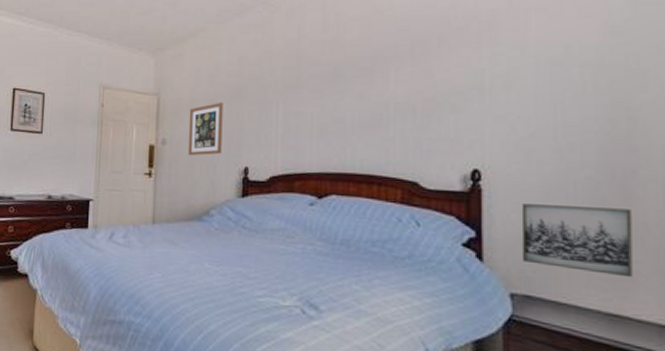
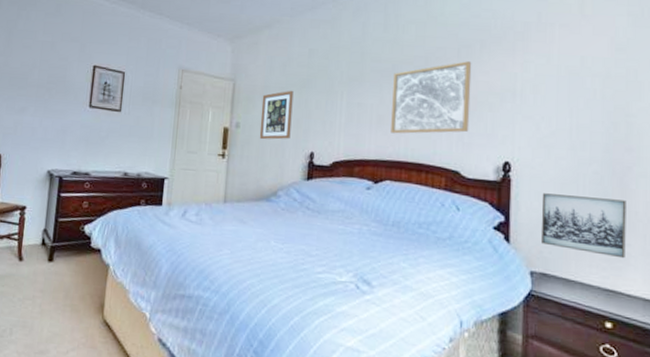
wall art: none [335,59,429,144] -> present [391,61,472,134]

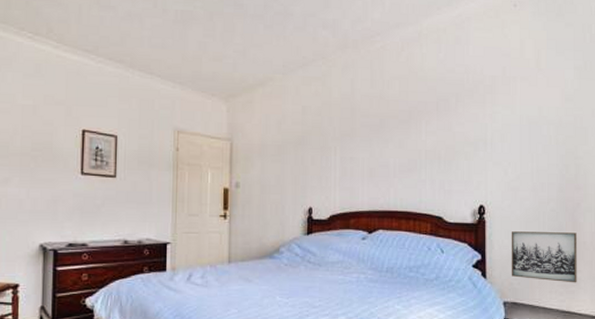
wall art: present [259,90,294,140] -> none [259,147,290,198]
wall art: present [391,61,472,134] -> none [381,114,449,185]

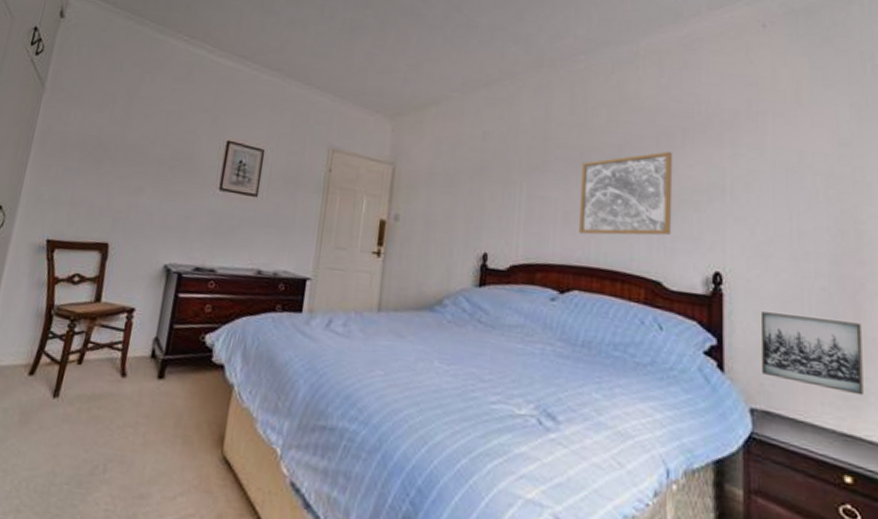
wall art: none [381,114,449,185] -> present [579,151,673,236]

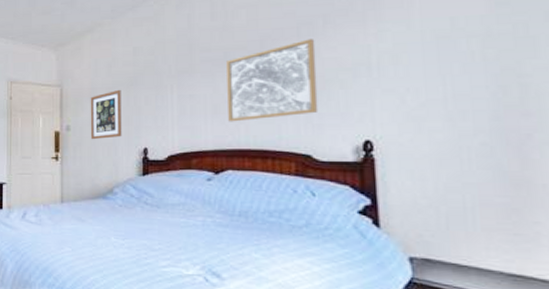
wall art: none [422,178,464,237] -> present [90,89,122,140]
wall art: present [760,312,864,396] -> none [415,171,534,239]

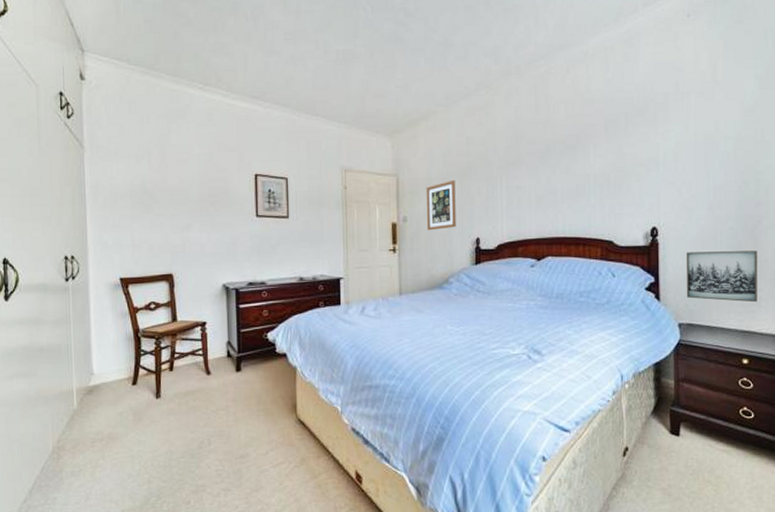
wall art: present [226,39,318,122] -> none [548,136,619,212]
wall art: none [415,171,534,239] -> present [686,251,758,303]

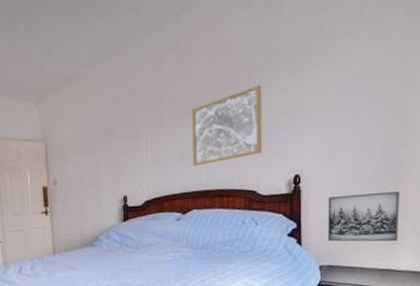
wall art: present [426,179,456,231] -> none [73,141,104,192]
wall art: none [548,136,619,212] -> present [192,85,263,167]

